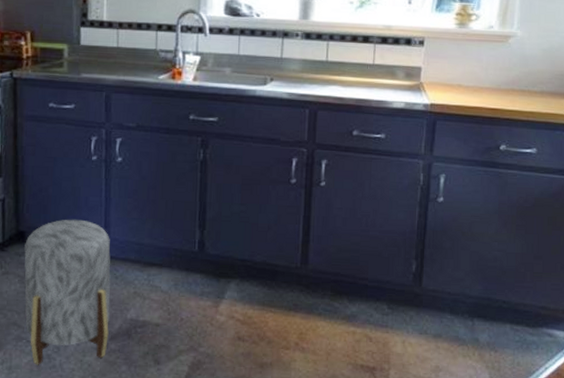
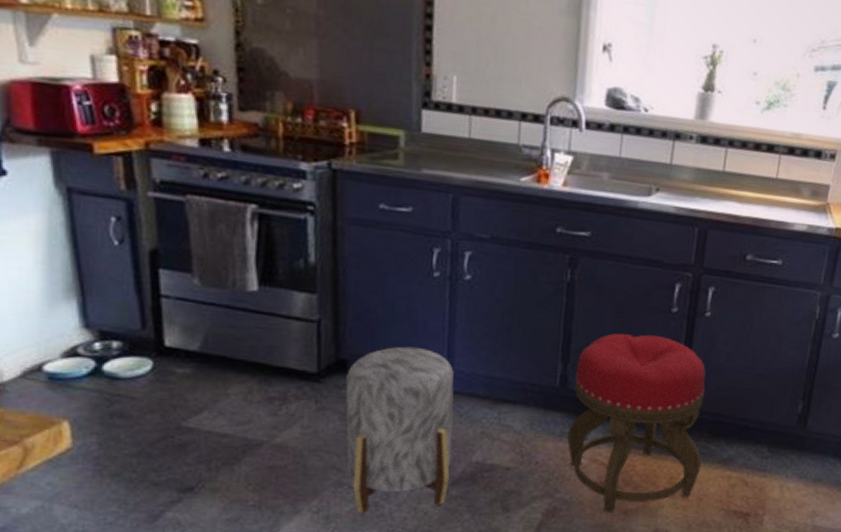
stool: none [207,203,327,366] -> present [567,333,706,513]

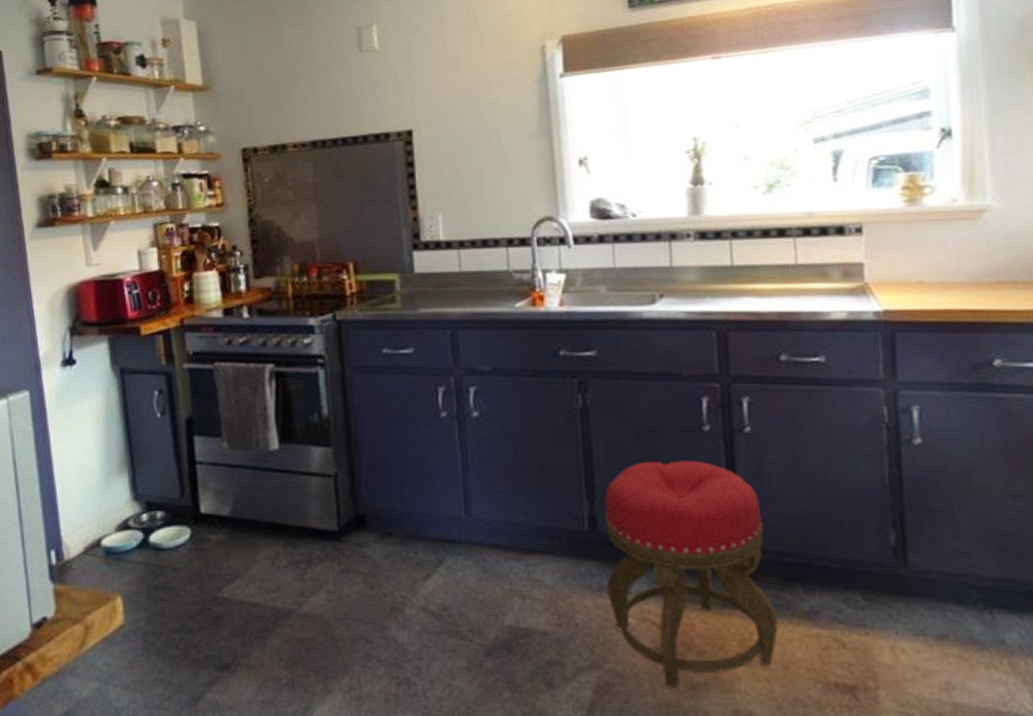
stool: present [345,346,454,514] -> none [366,495,483,693]

